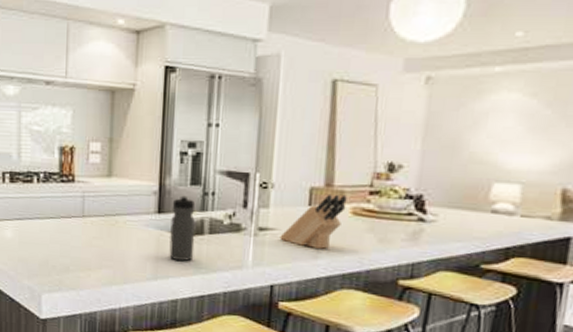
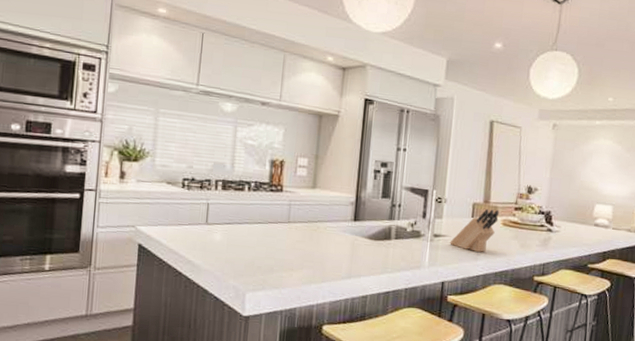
water bottle: present [169,195,196,262] -> none [362,206,385,263]

